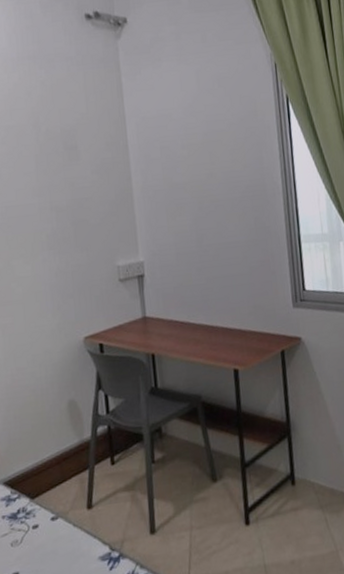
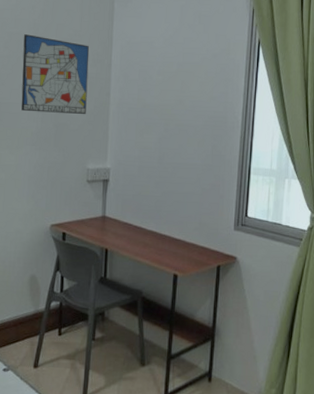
wall art: none [23,125,107,213] -> present [21,34,90,114]

